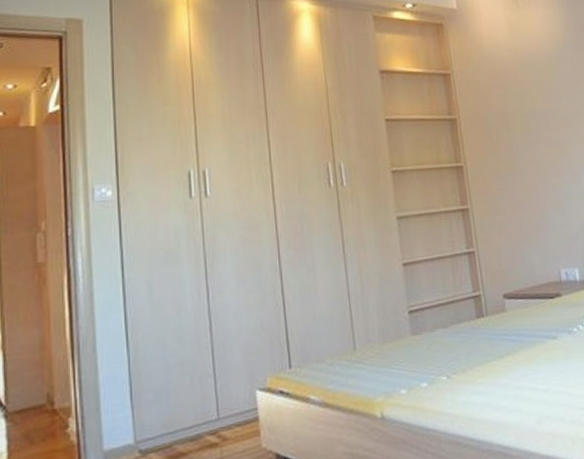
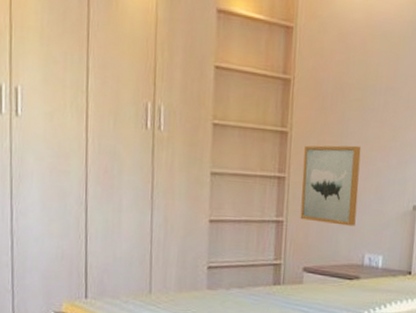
wall art: none [481,167,545,247] -> present [300,145,362,226]

